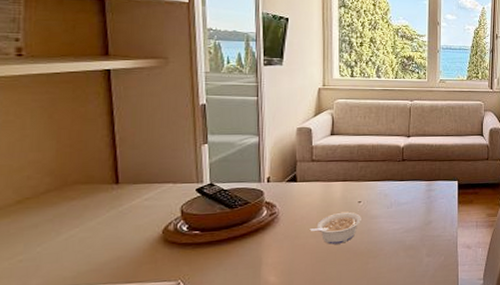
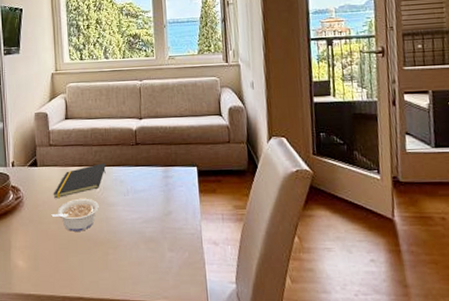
notepad: none [313,178,370,214] -> present [53,163,106,199]

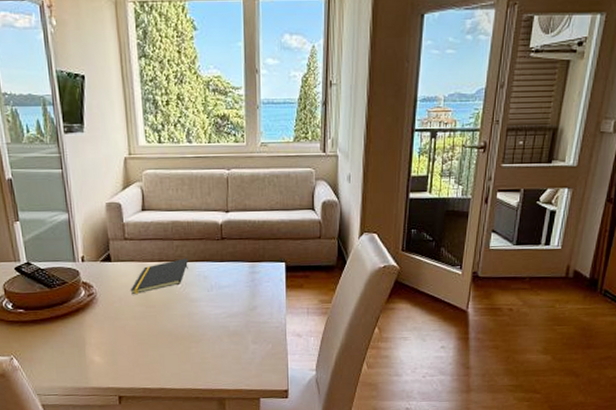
legume: present [51,199,99,232] -> none [129,295,181,327]

